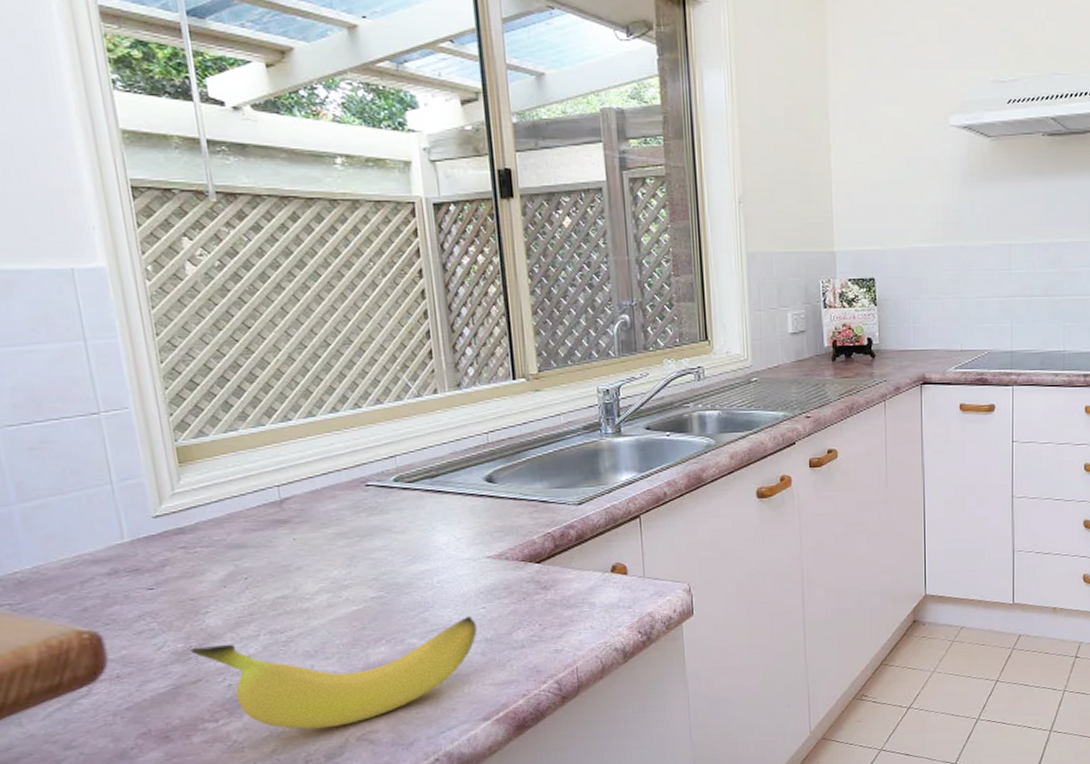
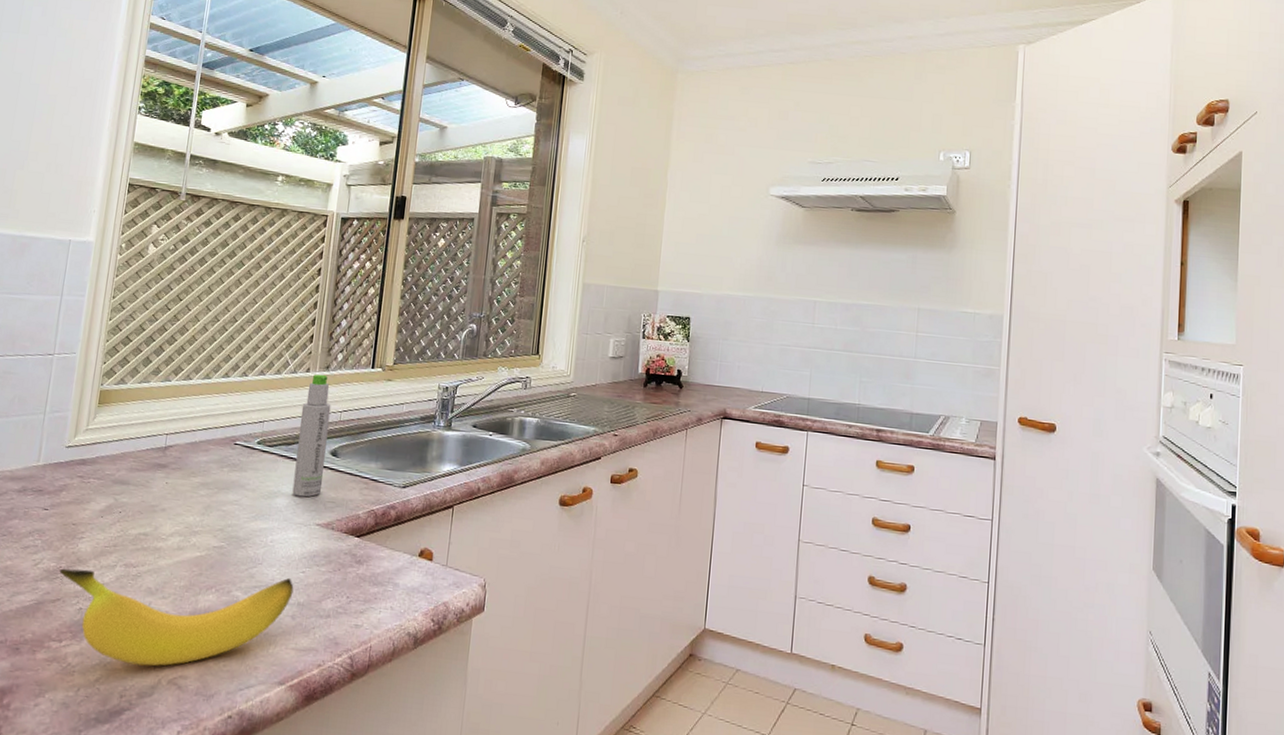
bottle: none [438,394,485,531] -> present [292,374,331,497]

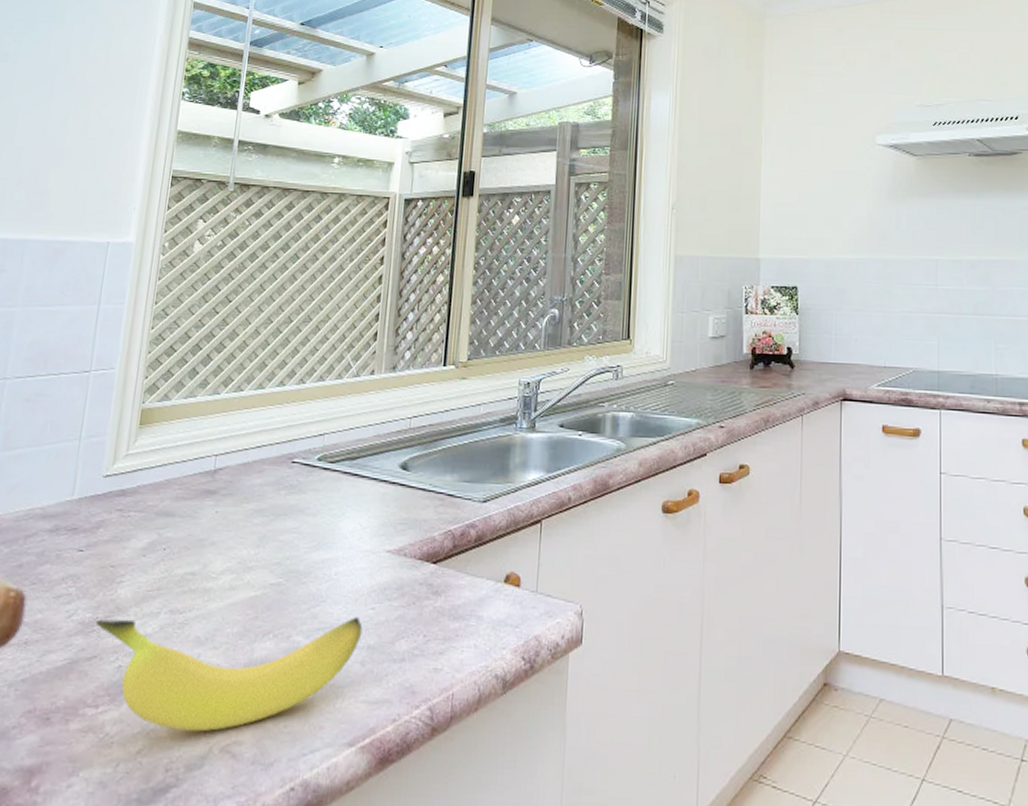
bottle: present [292,374,331,497] -> none [358,376,399,520]

